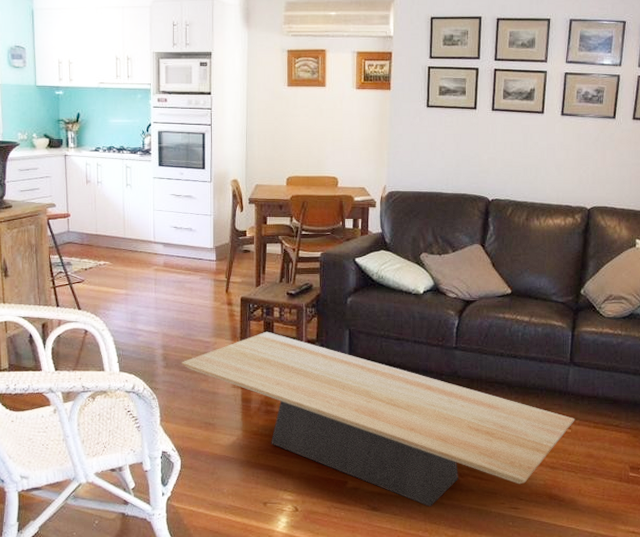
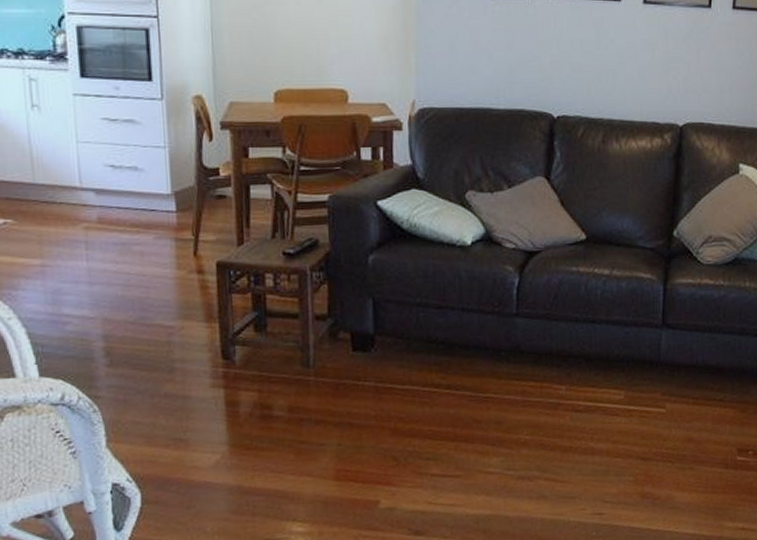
coffee table: present [181,331,575,507] -> none [133,307,670,523]

